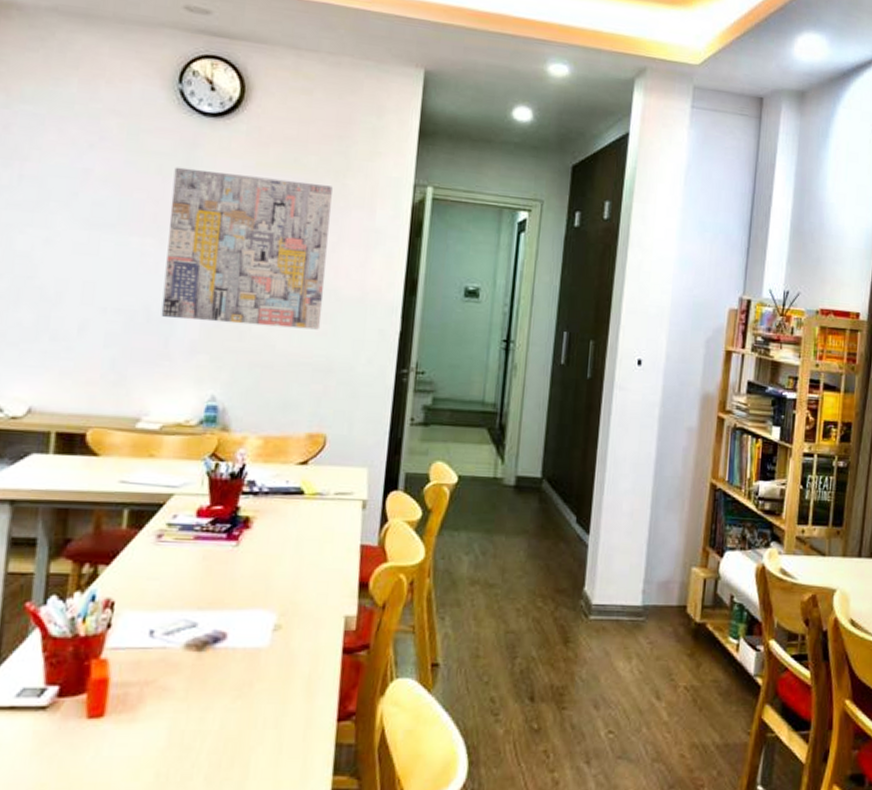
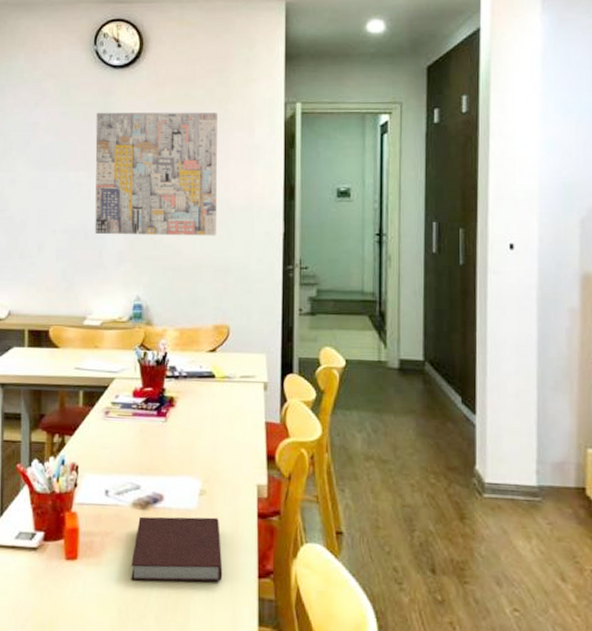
notebook: none [176,656,296,736] -> present [131,516,223,582]

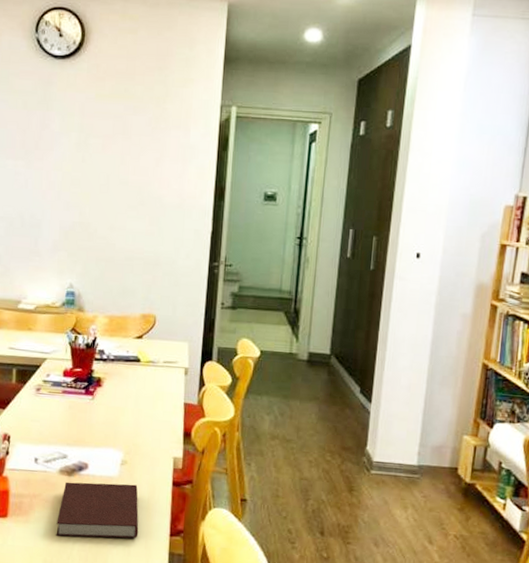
wall art: present [95,112,218,236] -> none [31,102,155,231]

